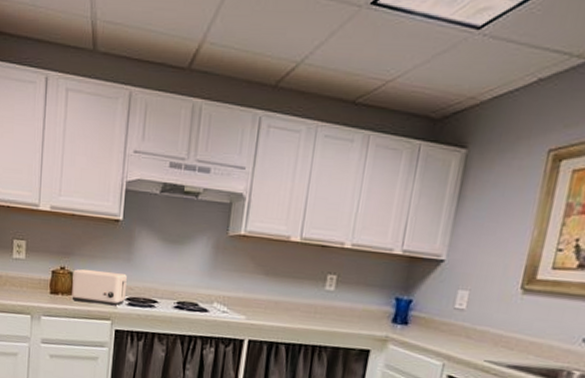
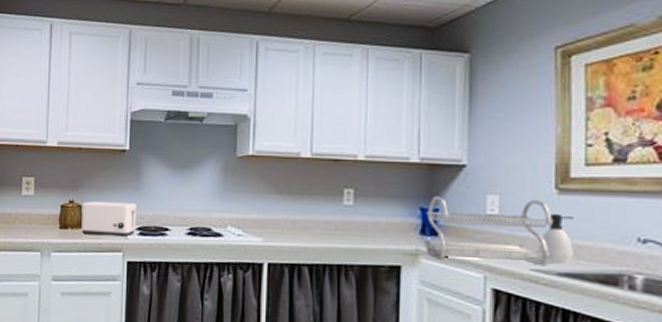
dish rack: none [394,287,514,359] -> present [423,196,554,267]
soap dispenser: none [494,311,532,358] -> present [538,213,574,264]

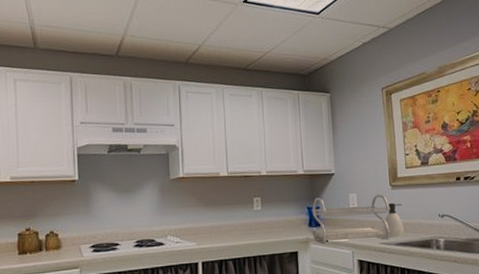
toaster: present [81,201,138,237] -> none [38,225,90,257]

